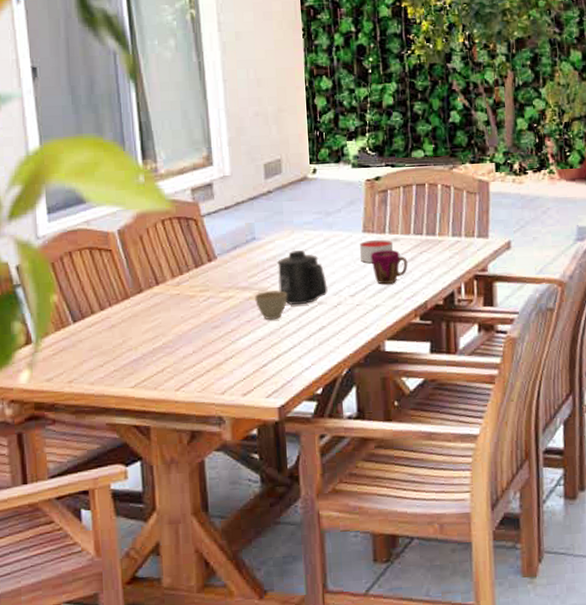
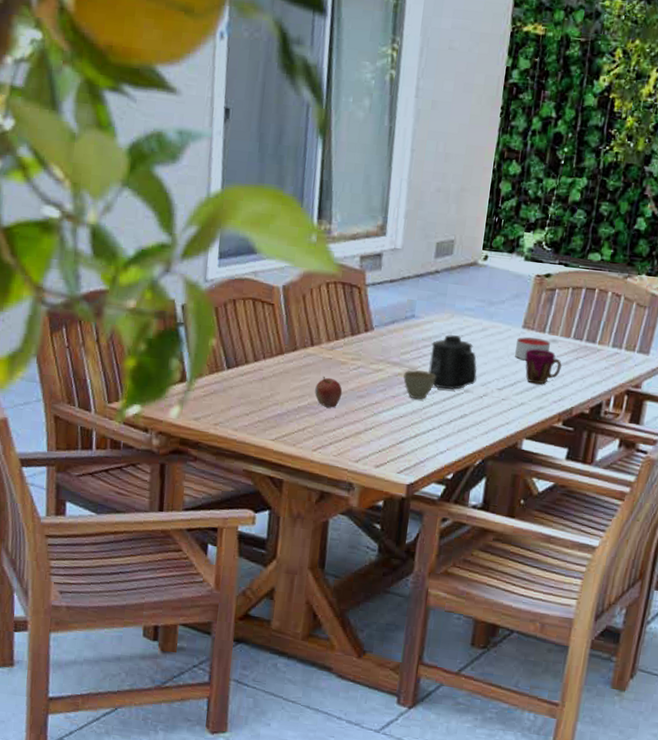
fruit: none [168,313,196,344] -> present [315,377,343,408]

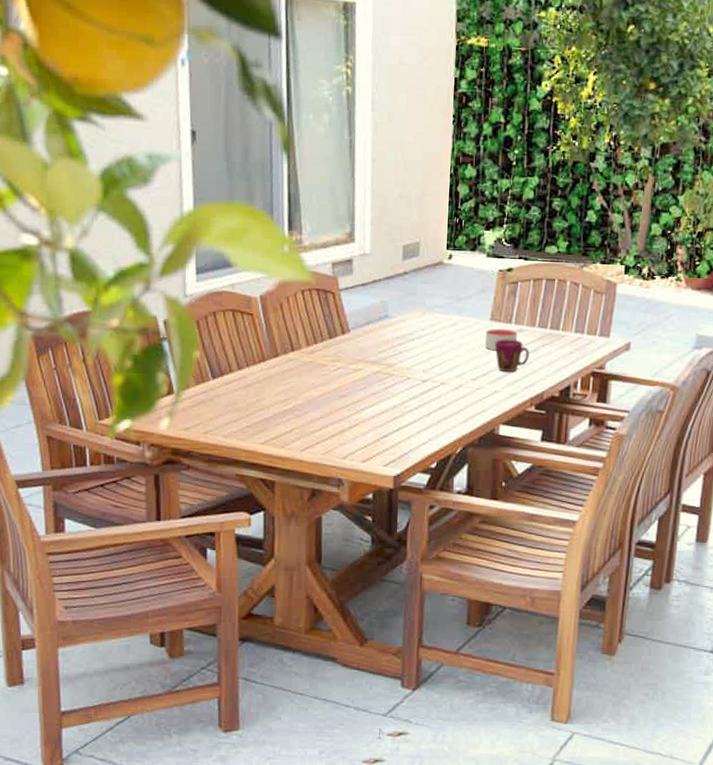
fruit: present [315,377,343,408] -> none [299,380,325,409]
cup: present [403,369,437,399] -> none [382,367,413,394]
mug: present [428,335,478,390] -> none [405,332,451,384]

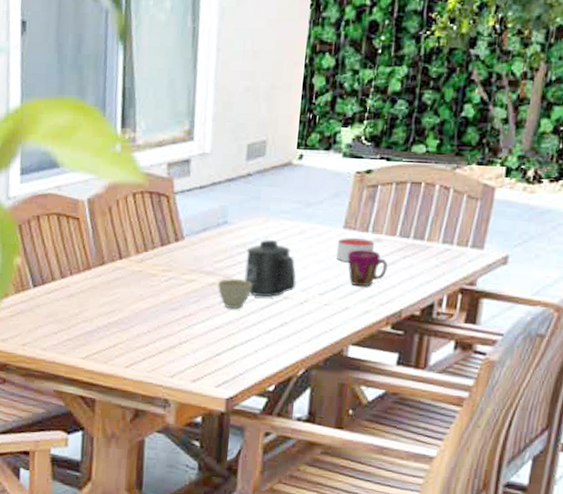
cup: none [382,367,413,394] -> present [218,278,253,309]
mug: none [405,332,451,384] -> present [244,240,297,297]

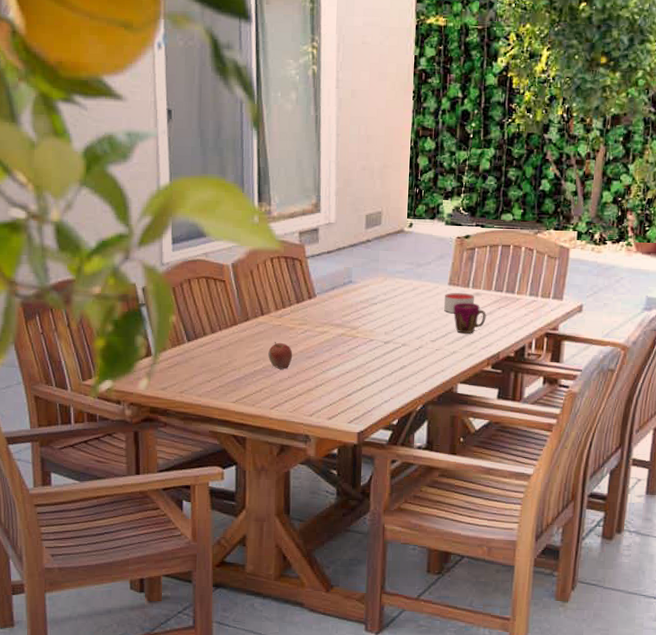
fruit: none [125,290,154,322] -> present [268,342,293,369]
cup: present [218,278,253,309] -> none [346,330,376,355]
mug: present [244,240,297,297] -> none [368,296,412,345]

